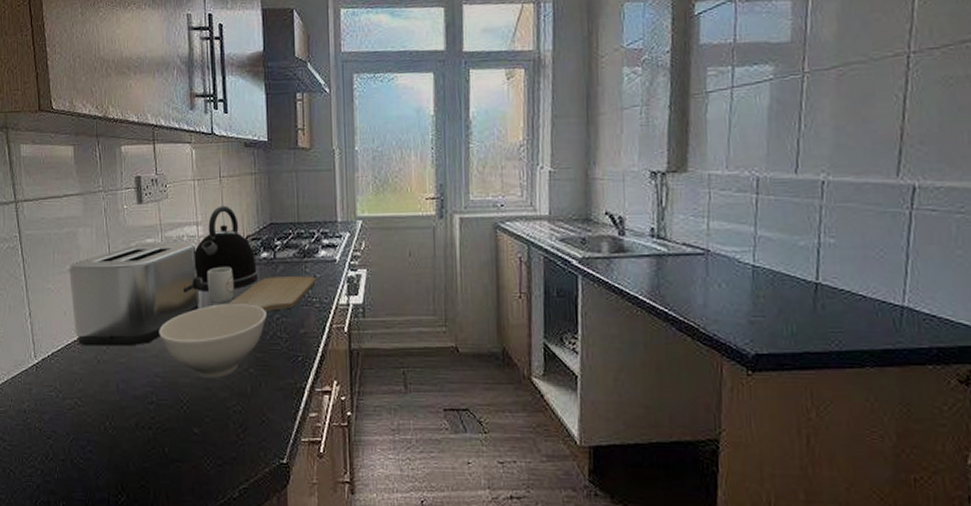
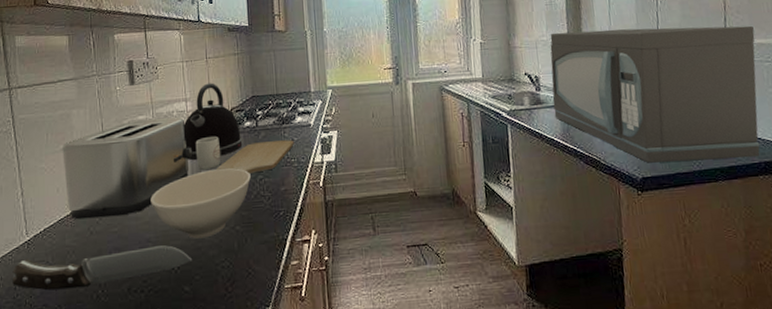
knife: none [22,382,203,418] -> present [12,245,193,291]
microwave: none [640,160,944,340] -> present [550,25,760,163]

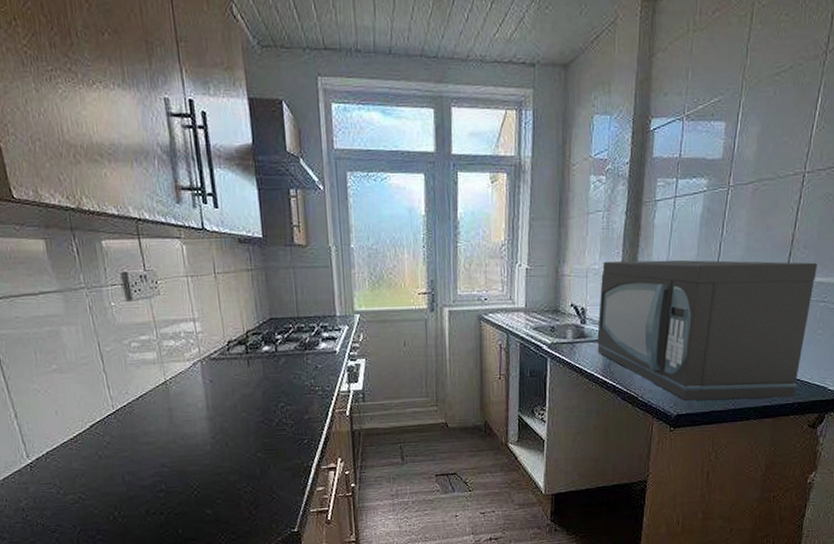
knife: present [12,245,193,291] -> none [17,470,213,512]
toaster: present [63,117,193,220] -> none [55,339,206,444]
bowl: present [150,168,251,239] -> none [162,395,272,465]
kettle: present [184,83,243,160] -> none [194,302,261,385]
mug: present [195,137,221,170] -> none [208,361,238,395]
chopping board: present [217,140,294,174] -> none [233,367,318,401]

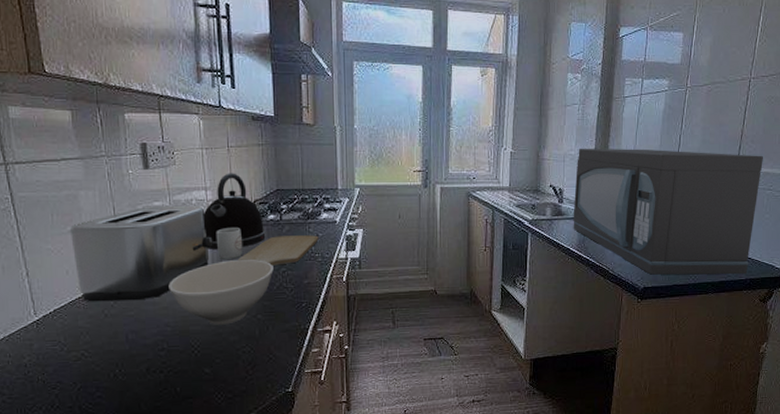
toaster: none [55,339,206,444] -> present [70,206,213,302]
bowl: none [162,395,272,465] -> present [168,260,274,325]
kettle: none [194,302,261,385] -> present [204,173,266,249]
mug: none [208,361,238,395] -> present [216,228,243,259]
chopping board: none [233,367,318,401] -> present [238,235,319,266]

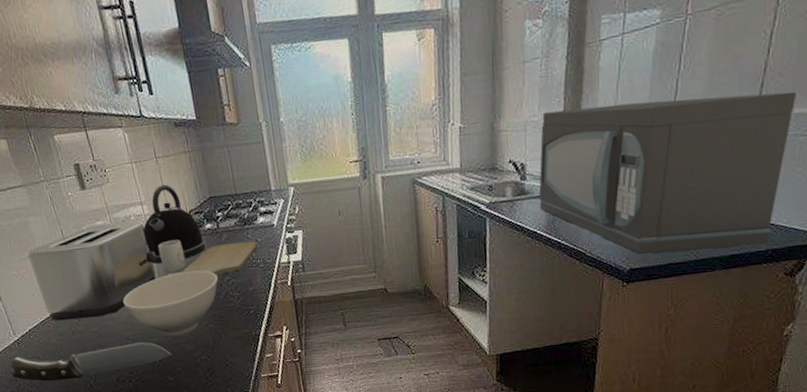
knife: none [21,330,213,369] -> present [9,342,172,381]

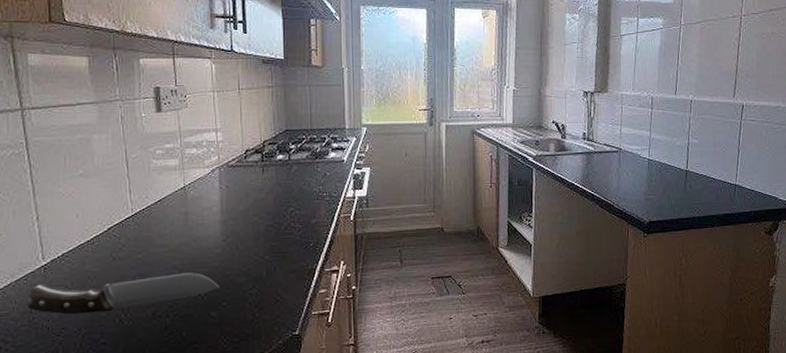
toaster: present [28,222,157,321] -> none [82,148,223,246]
bowl: present [122,270,218,336] -> none [177,200,282,267]
kettle: present [143,184,205,264] -> none [214,114,274,190]
mug: present [157,240,186,273] -> none [225,168,252,200]
chopping board: present [183,241,259,275] -> none [247,174,327,206]
microwave: present [539,91,796,254] -> none [576,84,759,209]

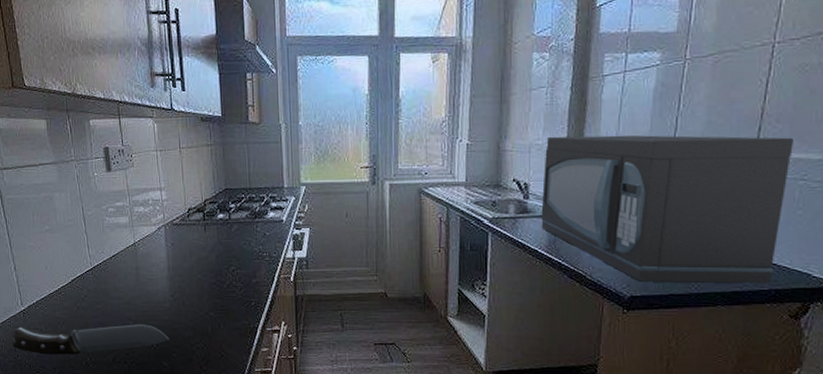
microwave: none [576,84,759,209] -> present [541,135,793,284]

